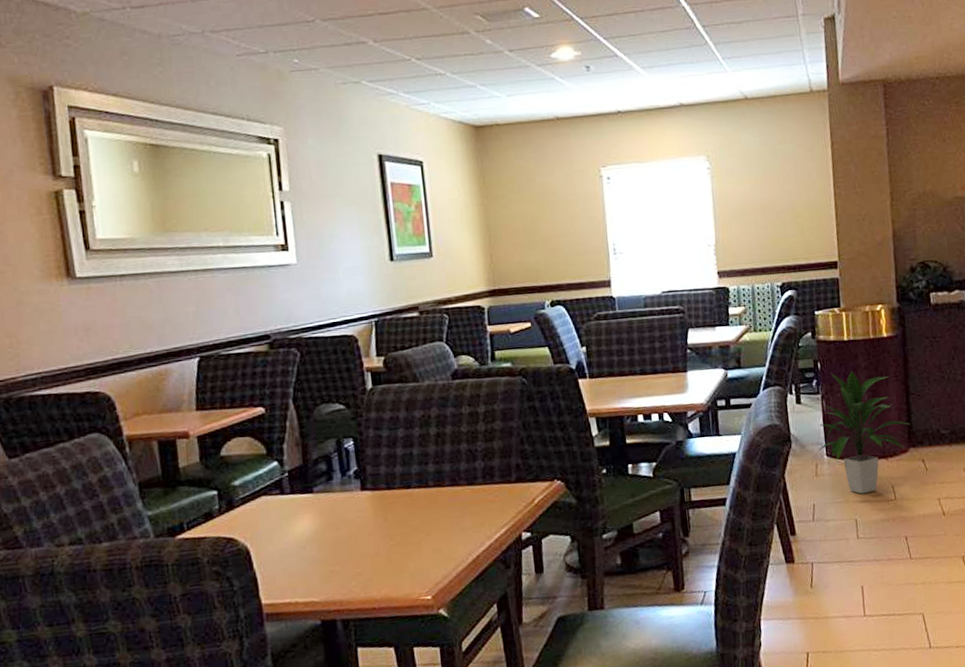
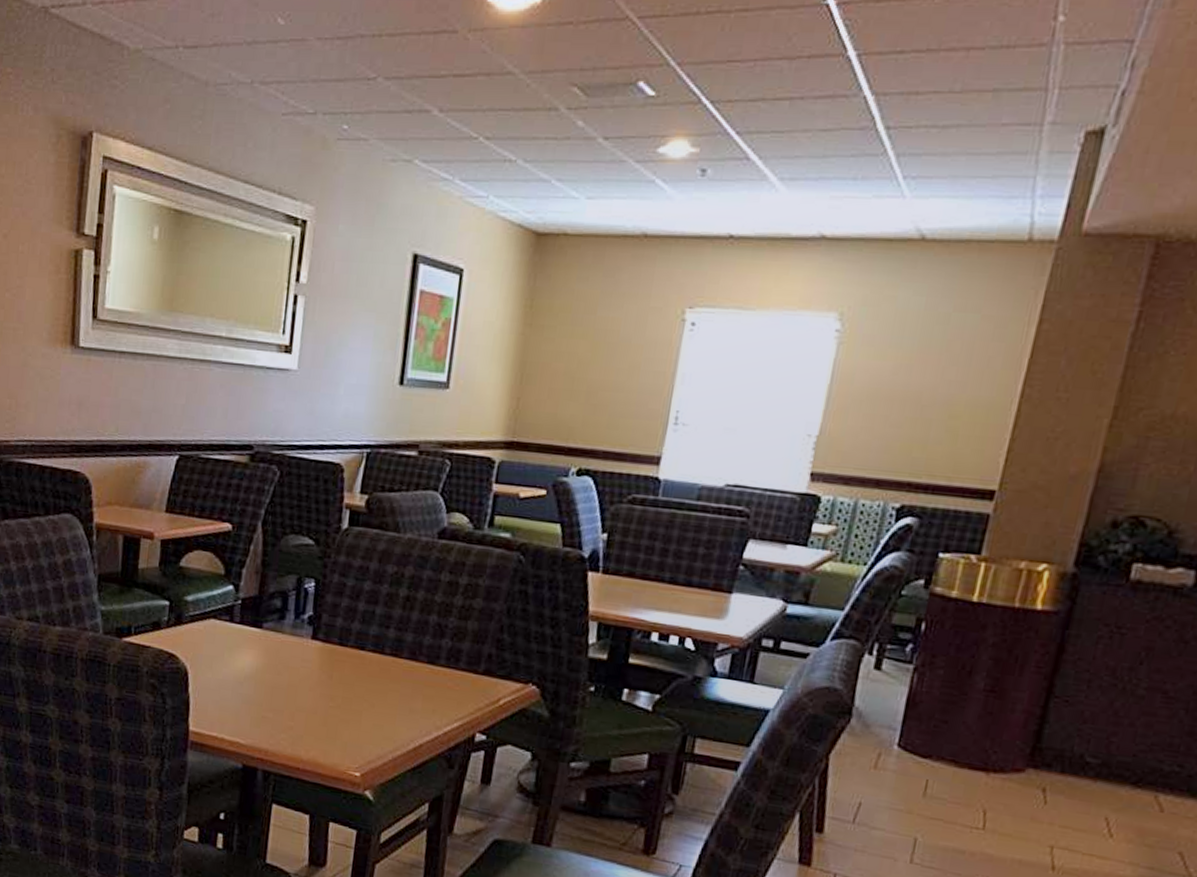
indoor plant: present [817,370,910,494] -> none [885,639,1040,810]

